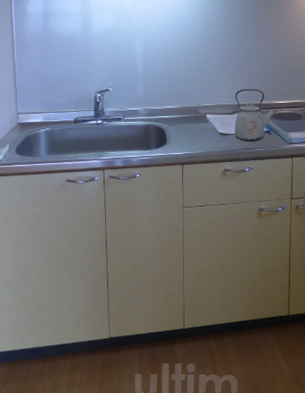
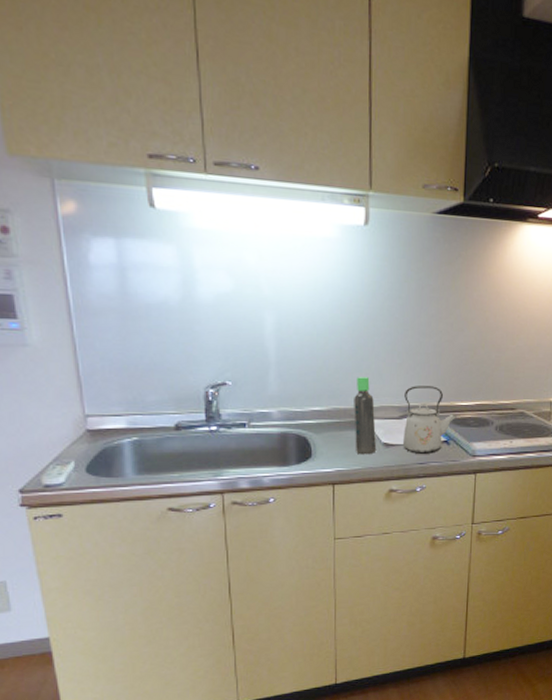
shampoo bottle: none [197,83,215,142] -> present [354,377,377,455]

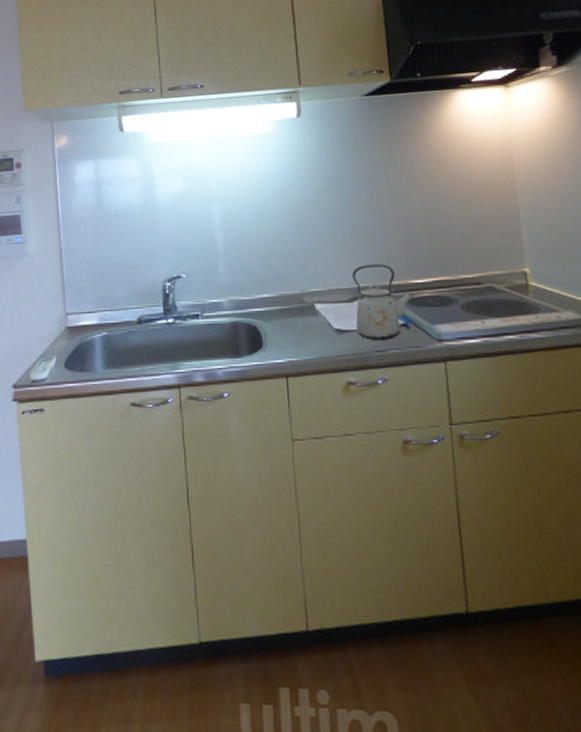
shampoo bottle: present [354,377,377,455] -> none [300,260,329,343]

